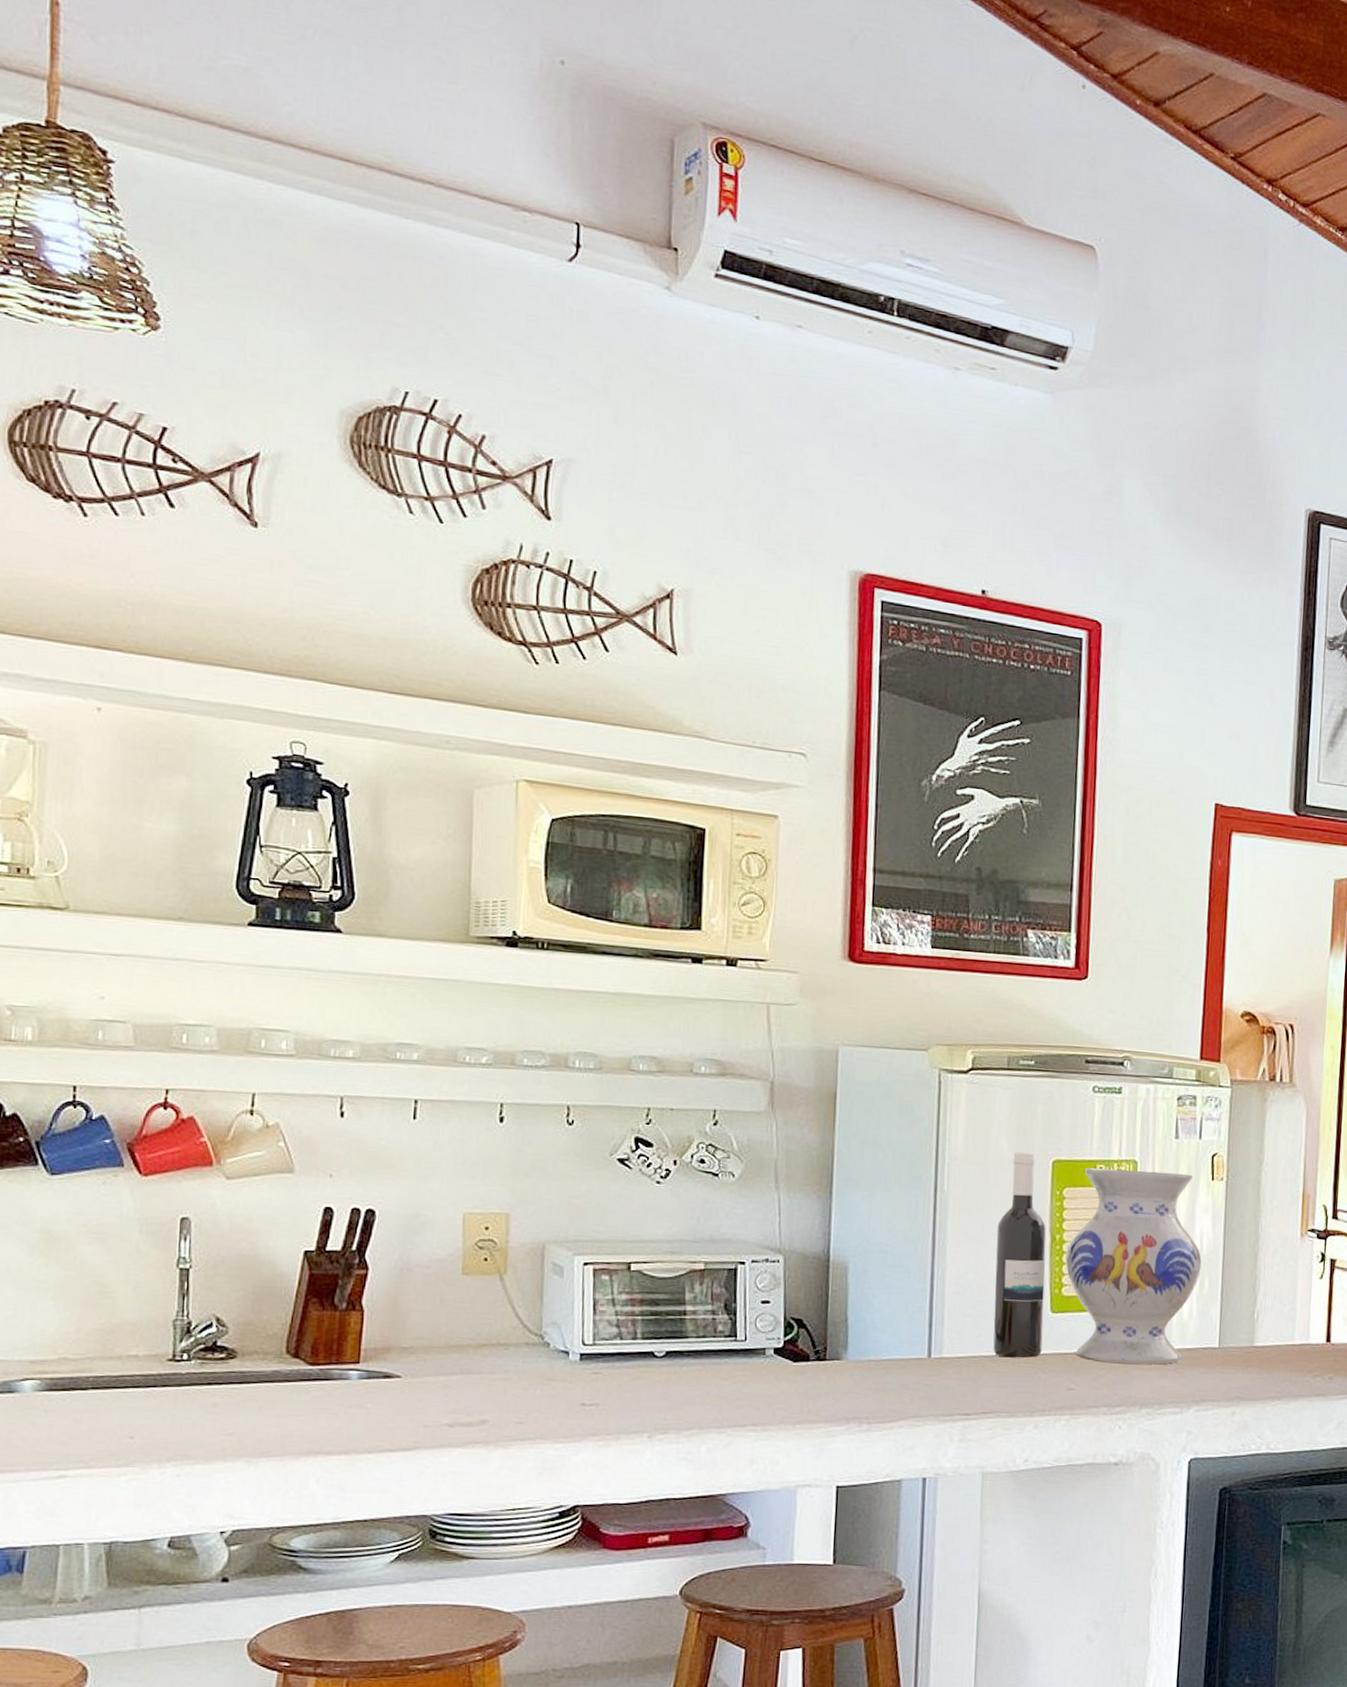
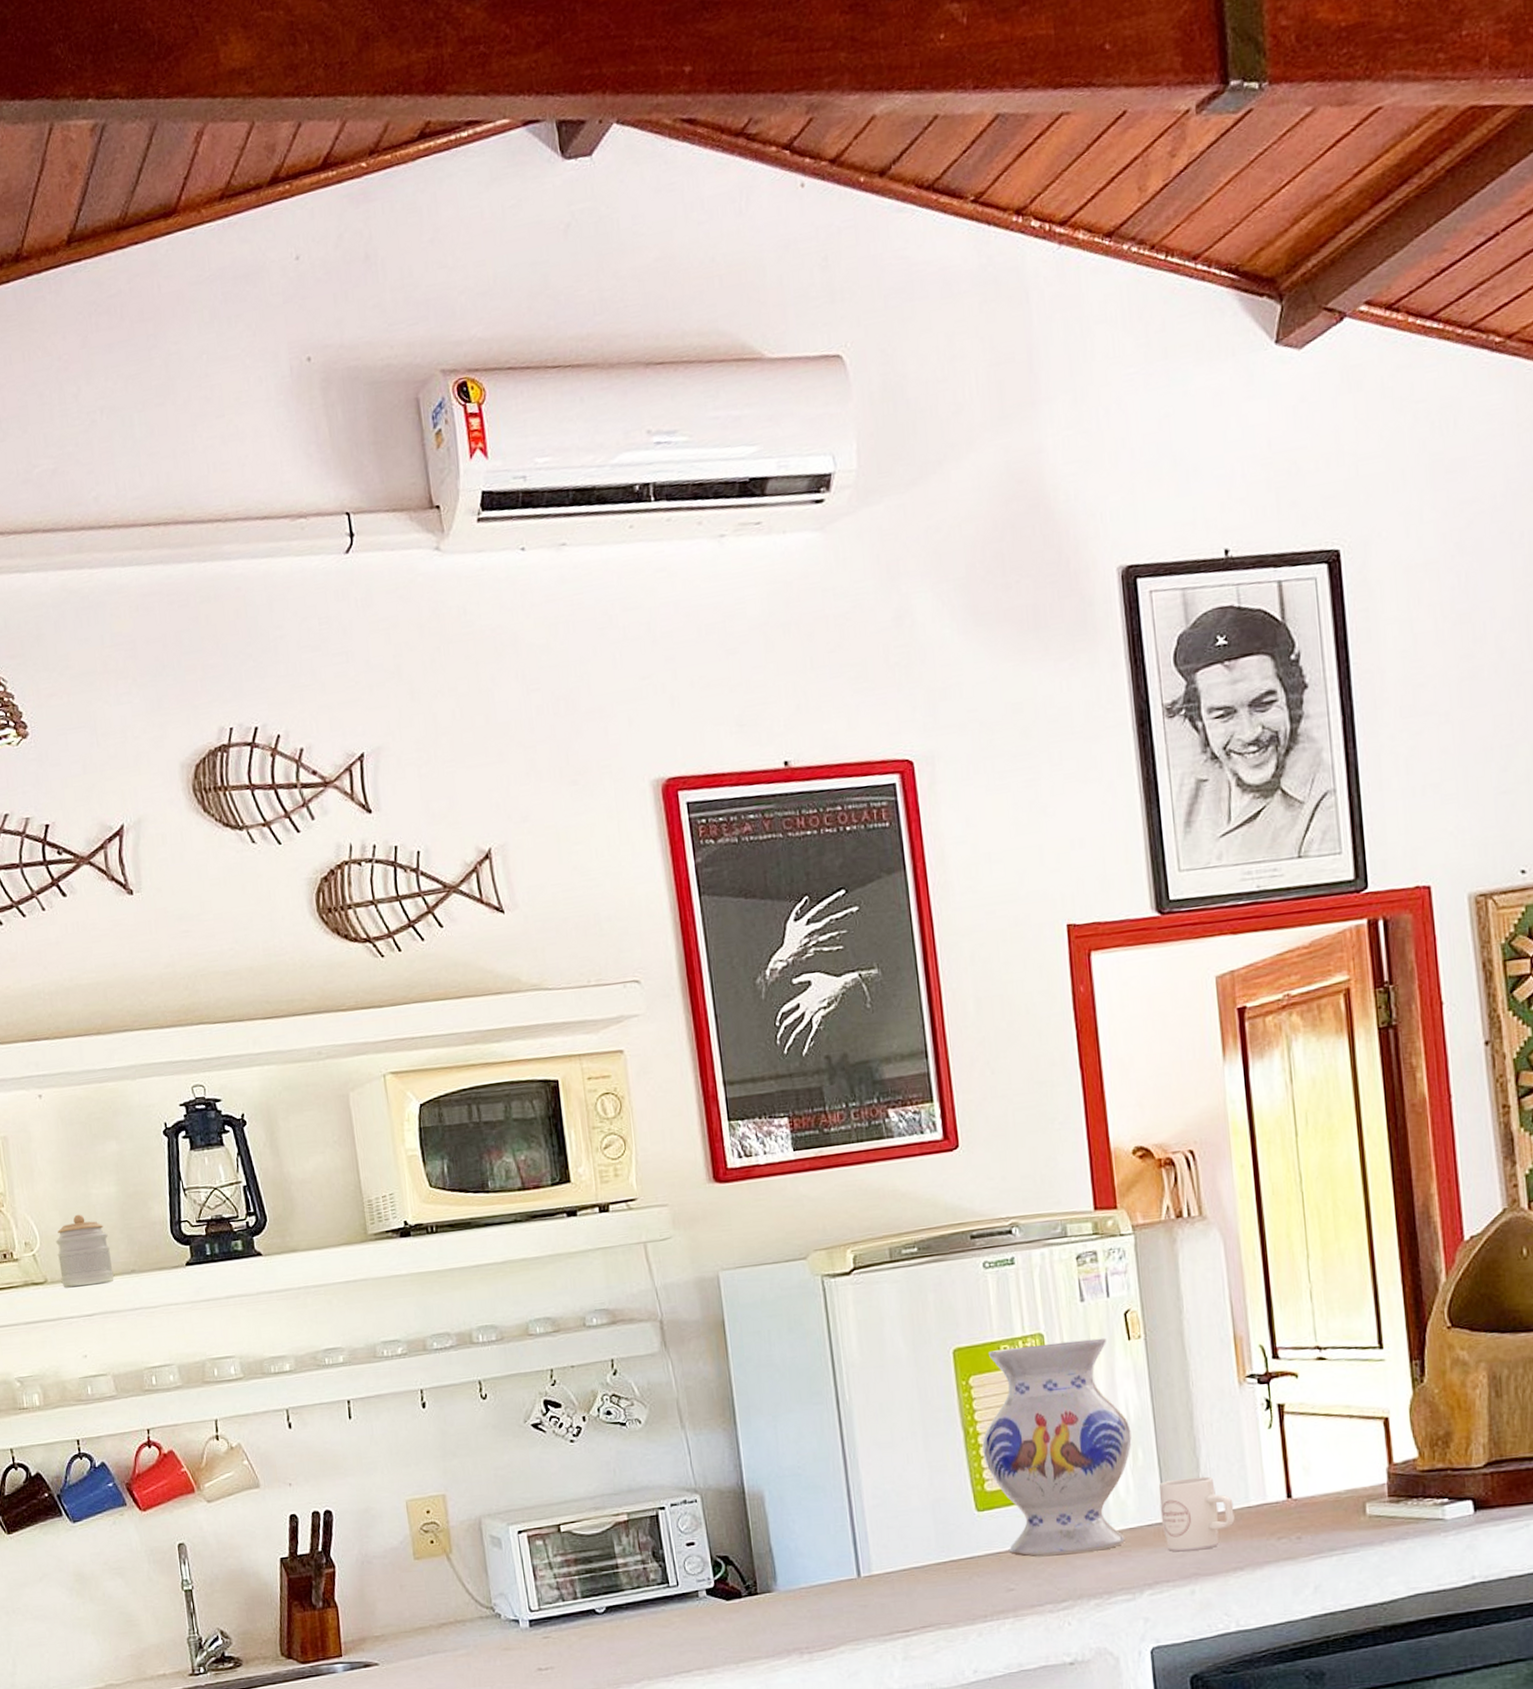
jar: none [87,844,157,926] -> present [55,1214,114,1288]
wine bottle: present [993,1152,1047,1359] -> none [906,1345,974,1566]
mug: none [1215,1310,1281,1377] -> present [1158,1476,1235,1552]

